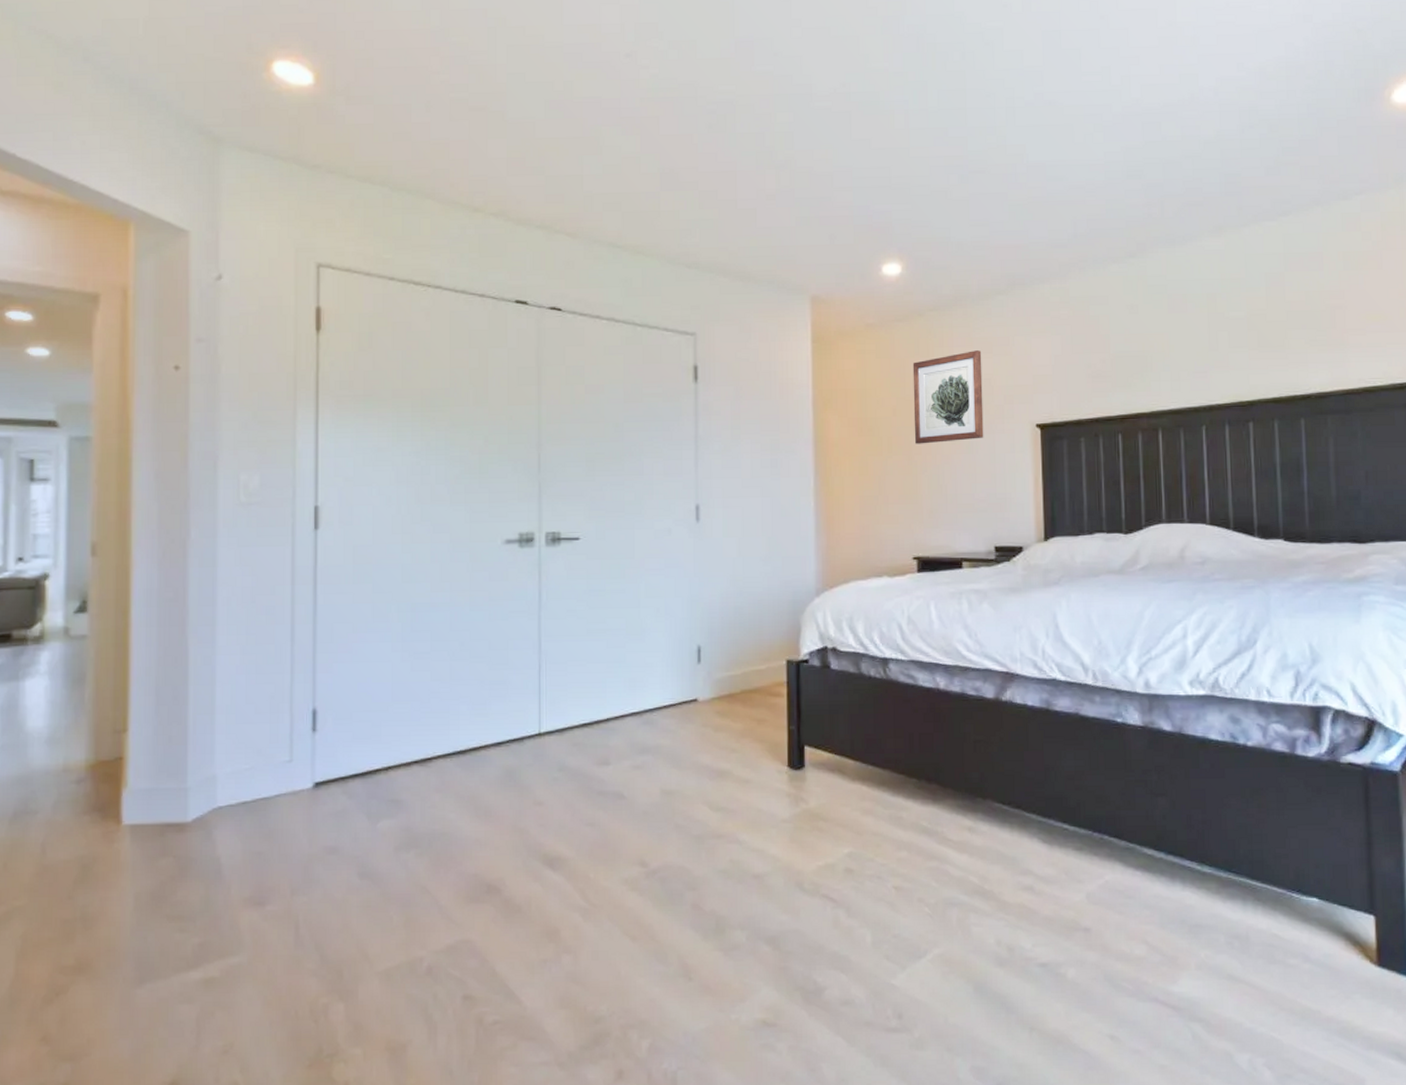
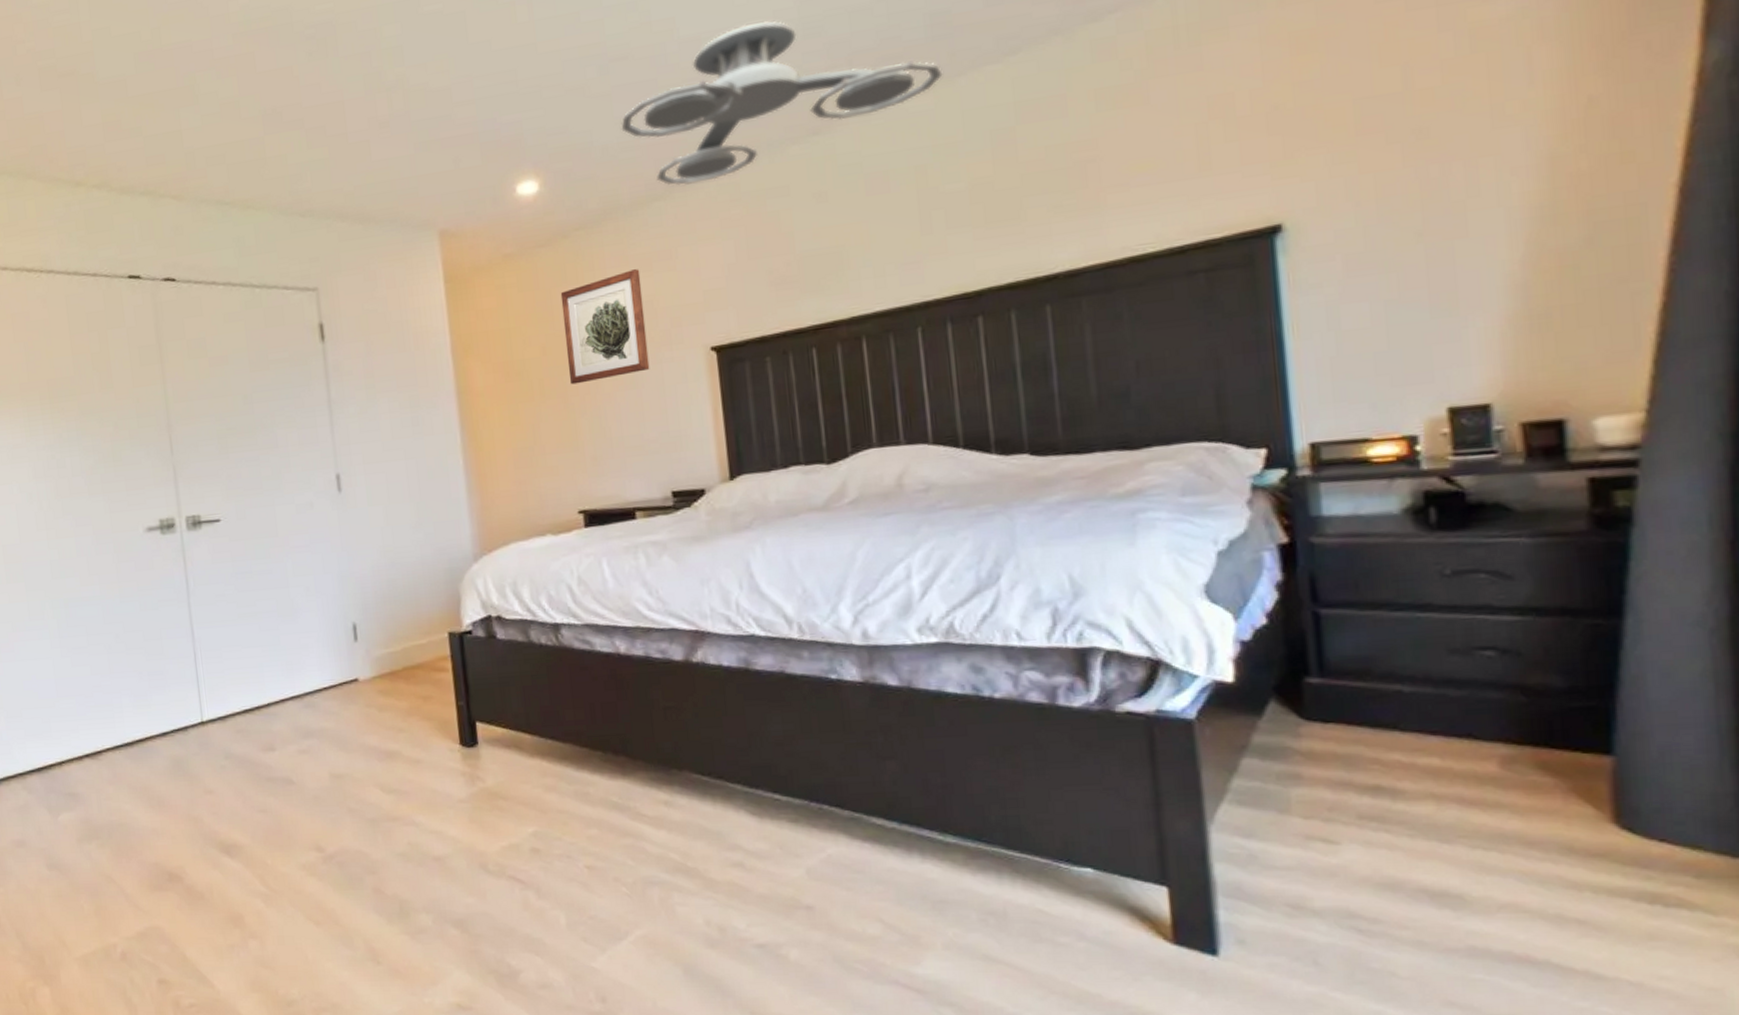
ceiling fan: none [975,159,1232,284] -> present [620,20,943,186]

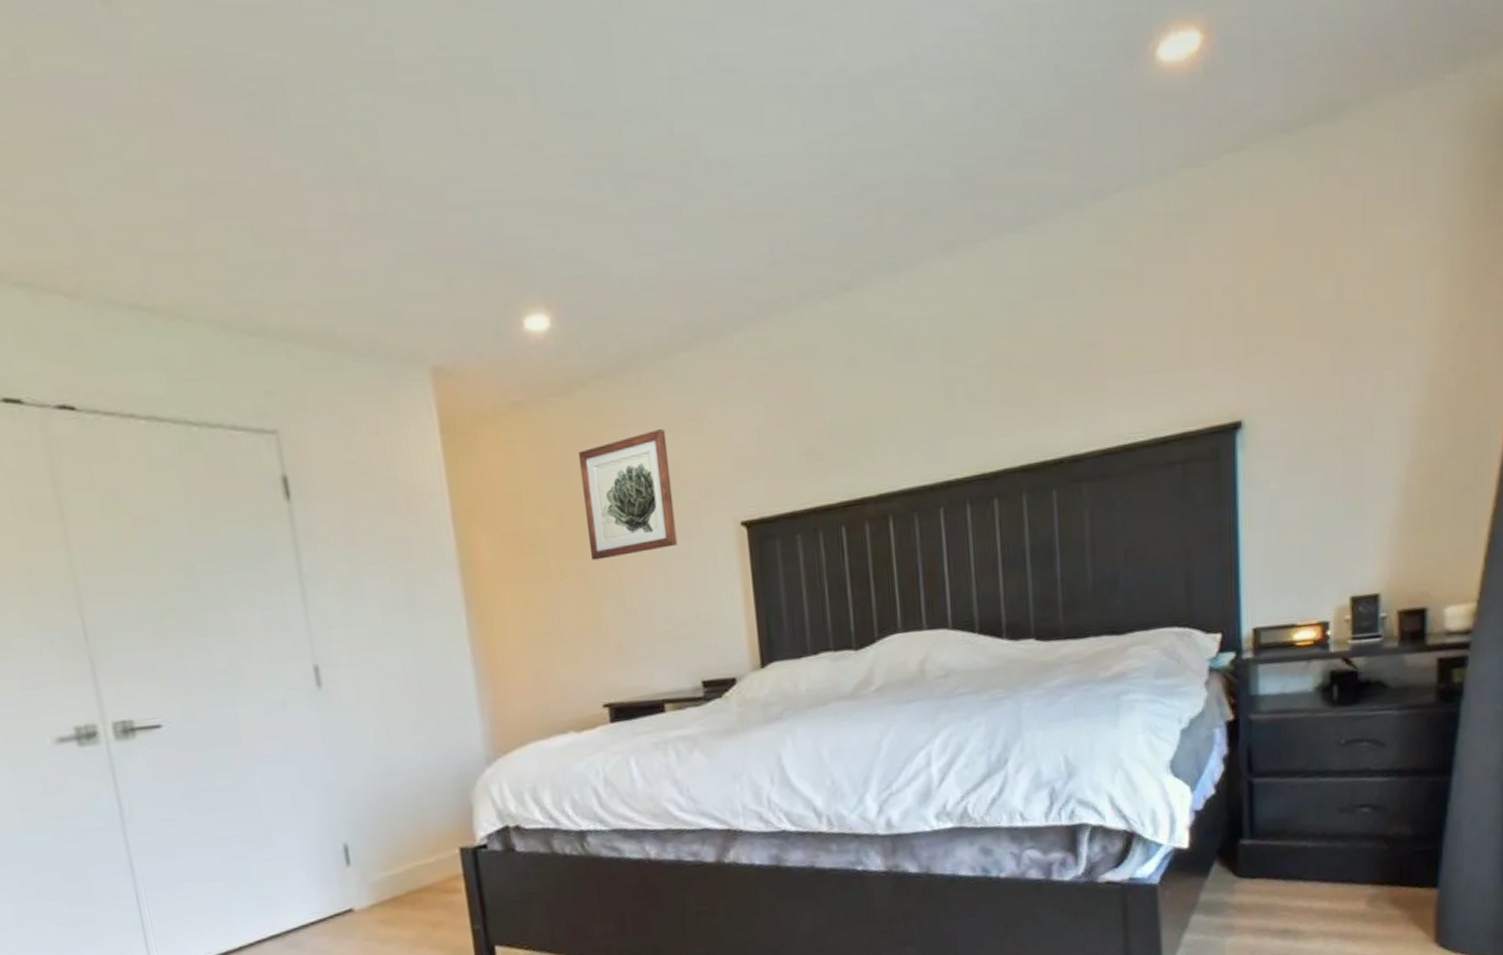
ceiling fan: present [620,20,943,186] -> none [642,152,967,335]

